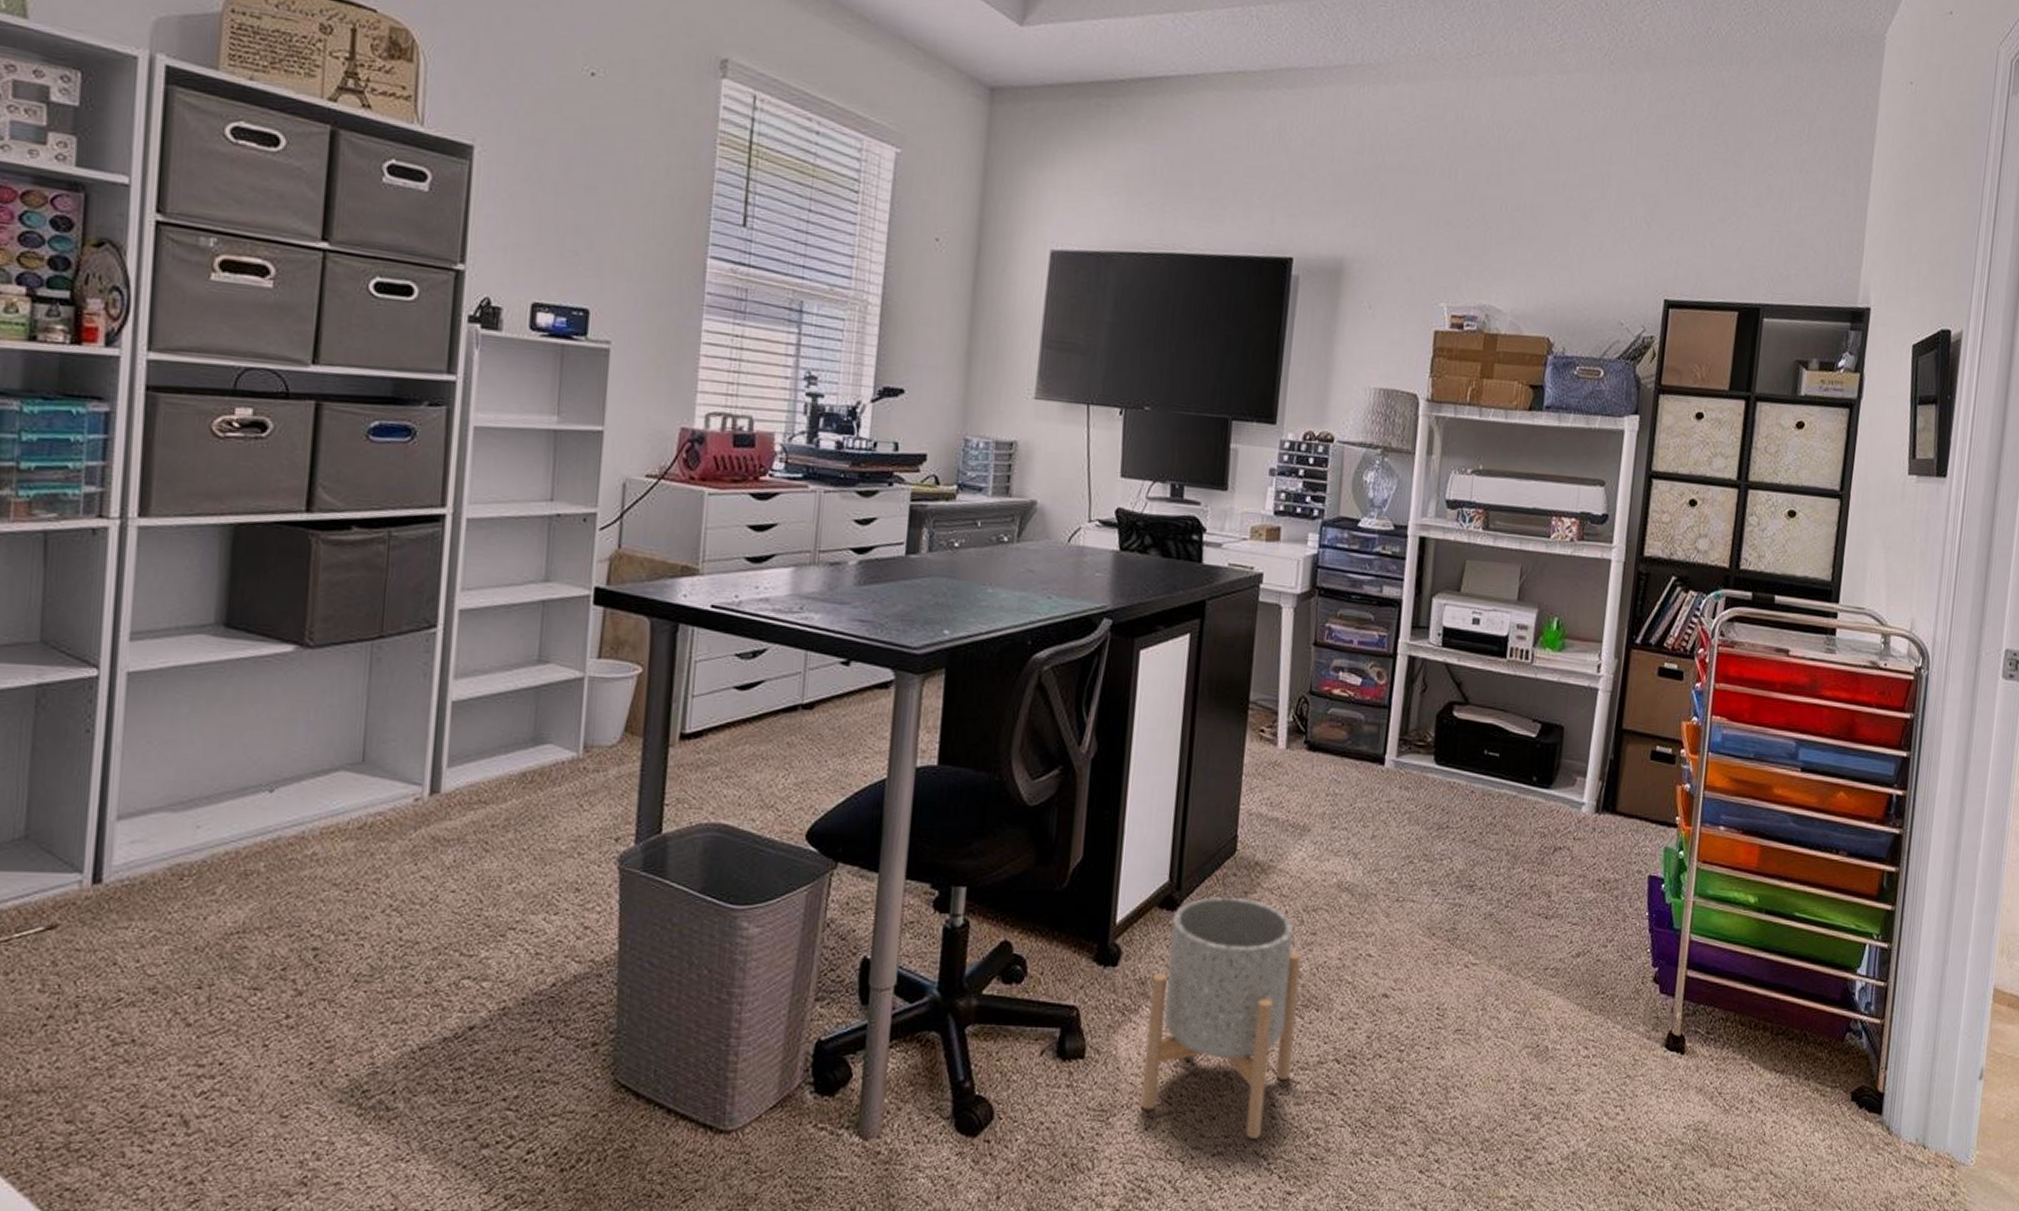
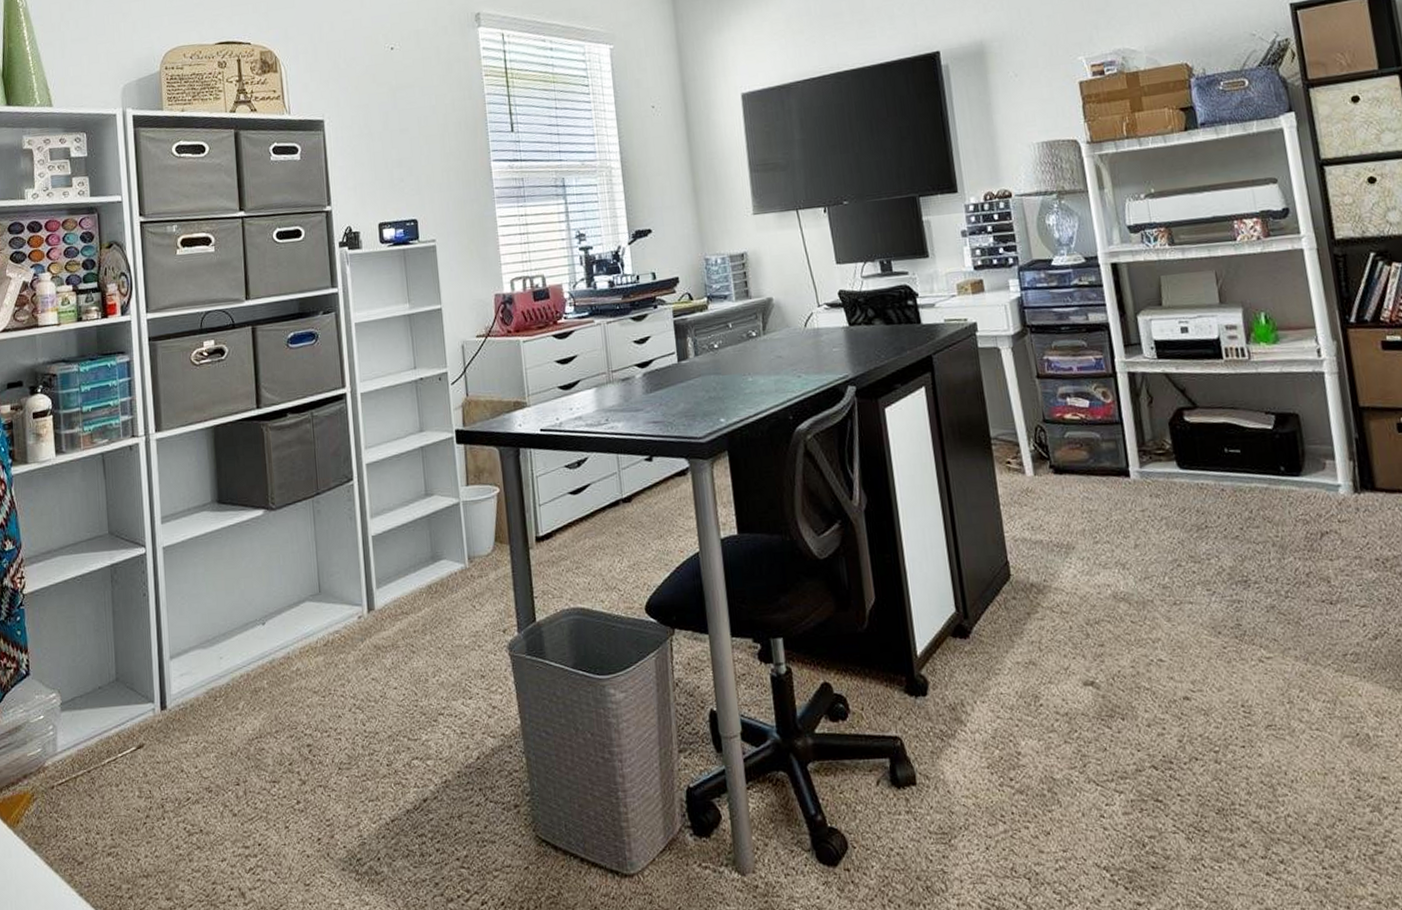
planter: present [1140,896,1301,1139] -> none [960,619,1112,851]

